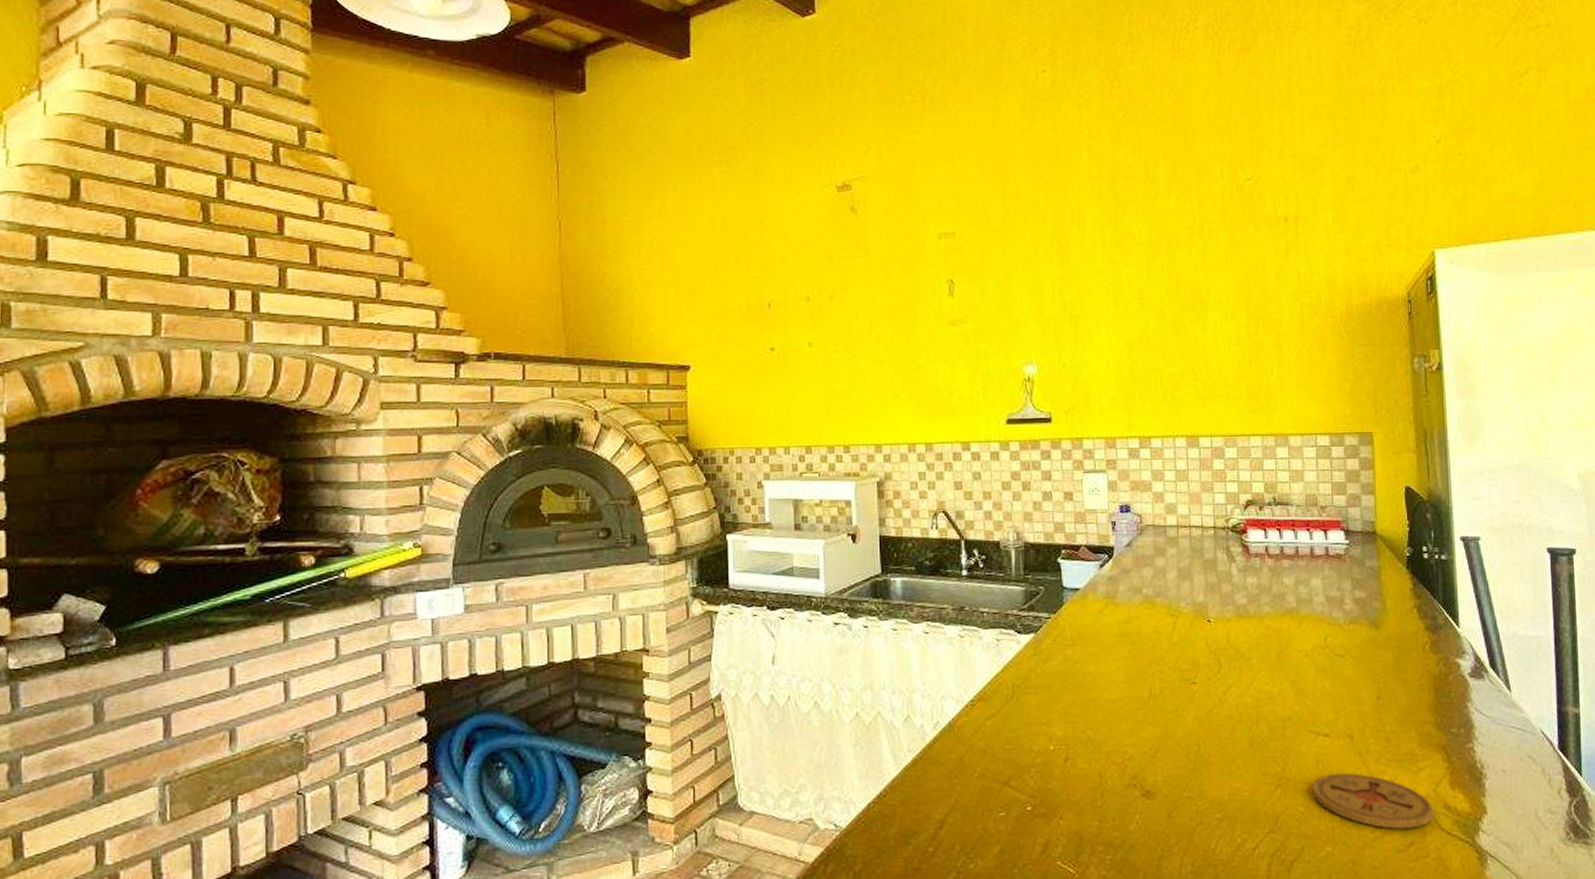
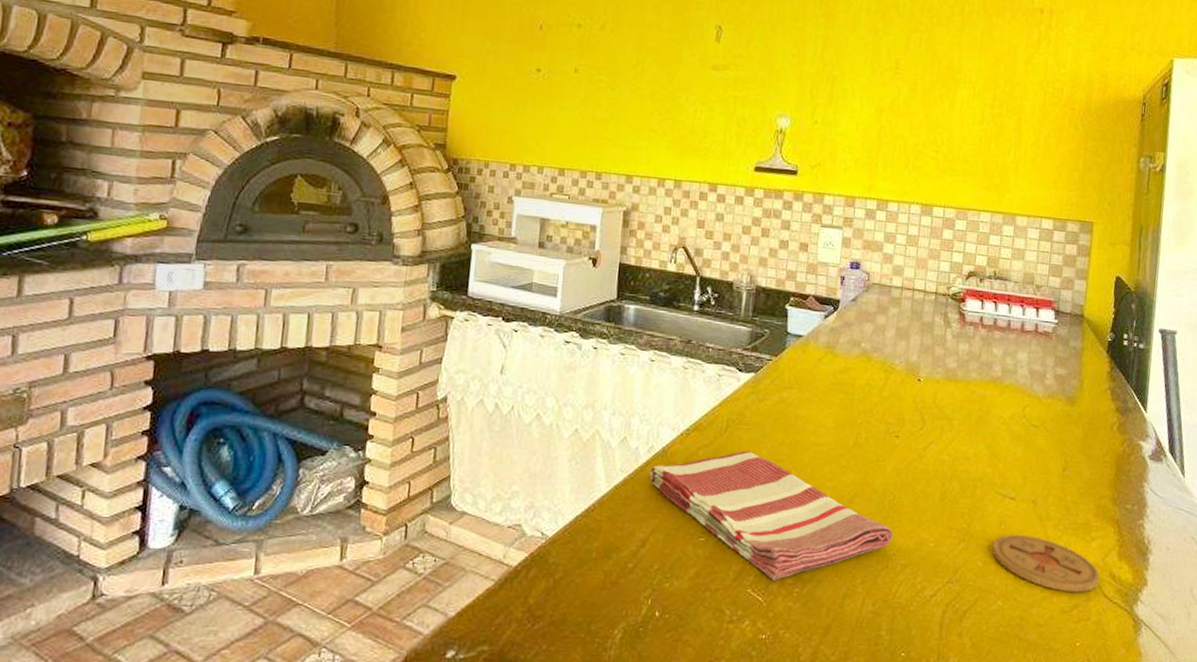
dish towel: none [939,715,1204,851] -> present [649,450,893,582]

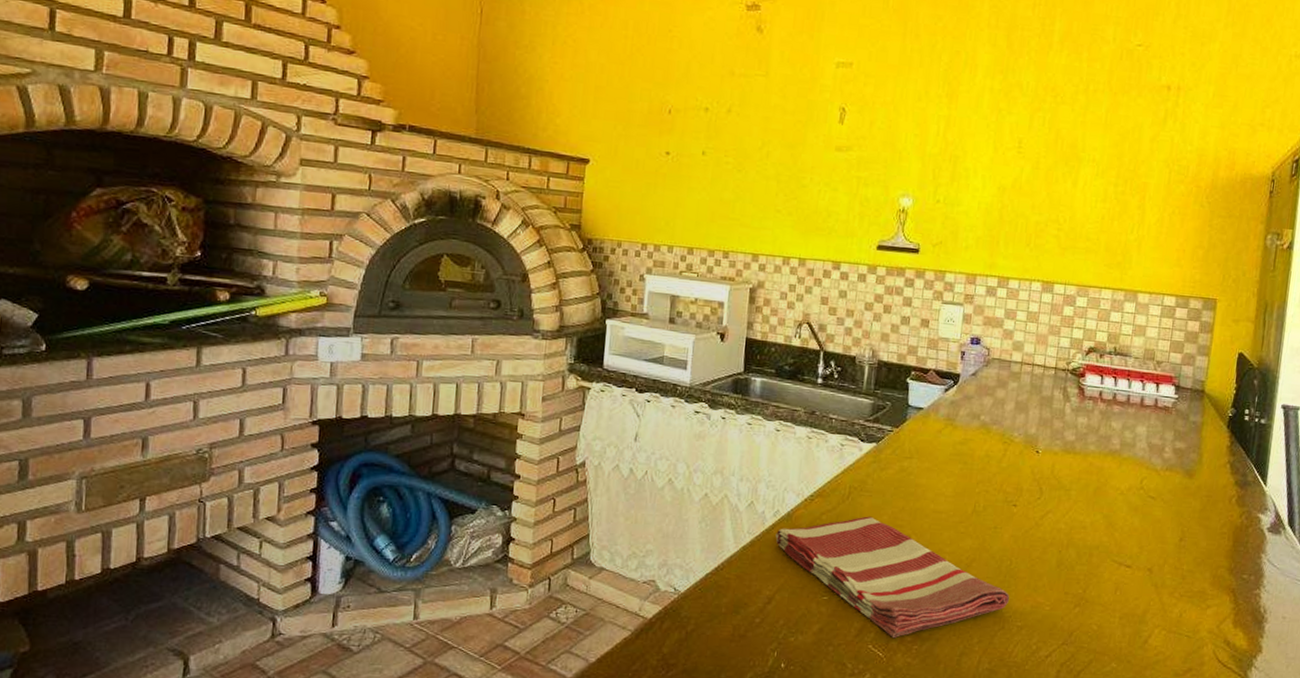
coaster: present [992,534,1100,593] -> none [1107,600,1214,657]

